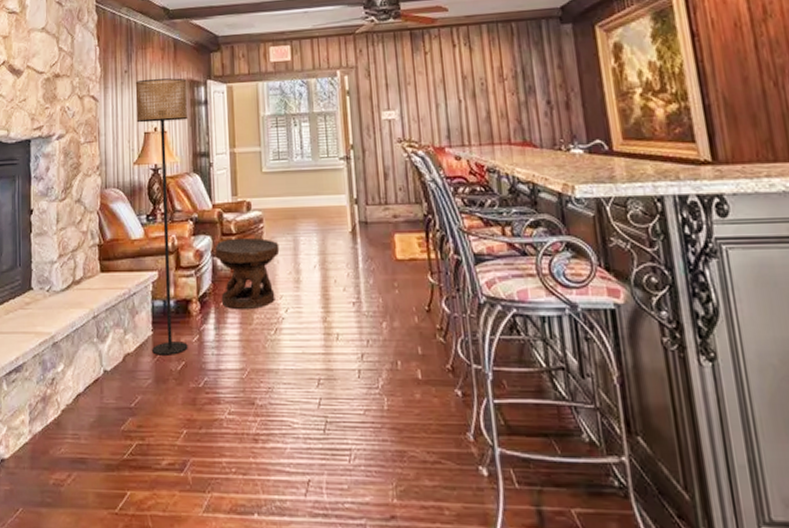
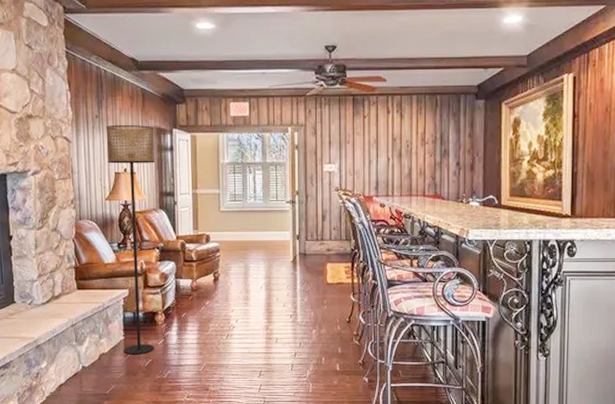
side table: present [214,237,280,310] -> none [178,264,233,321]

